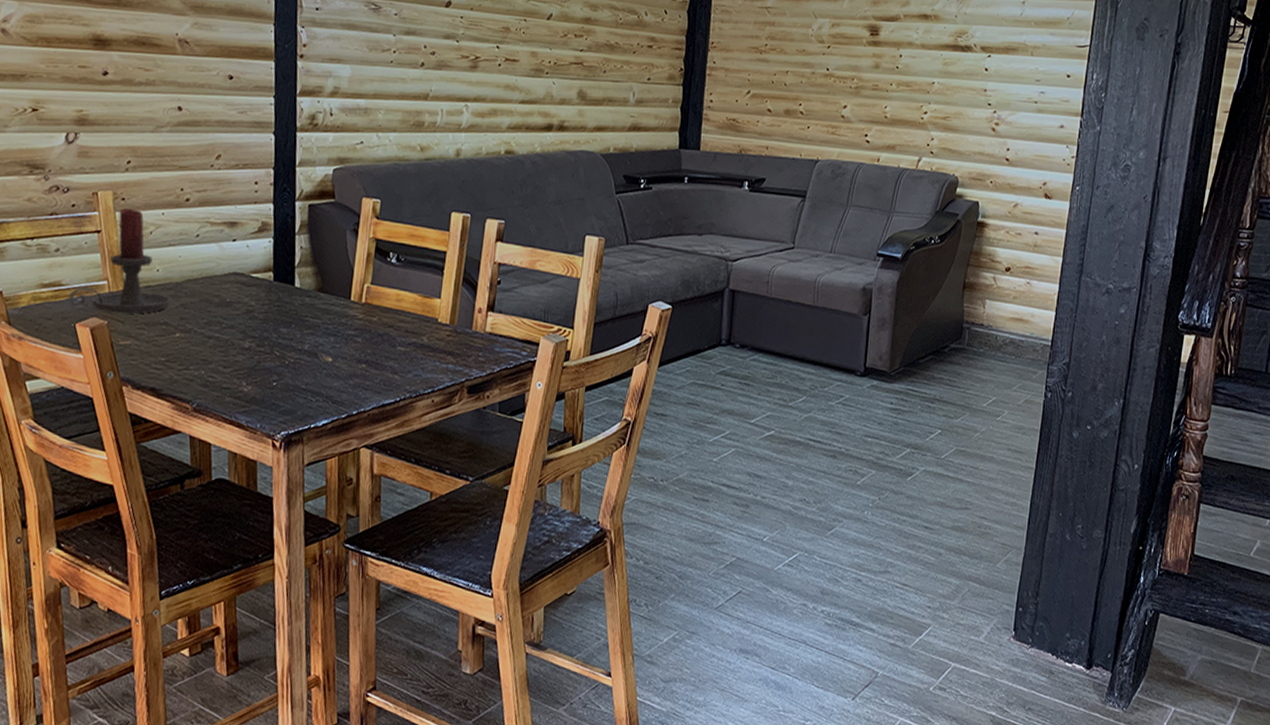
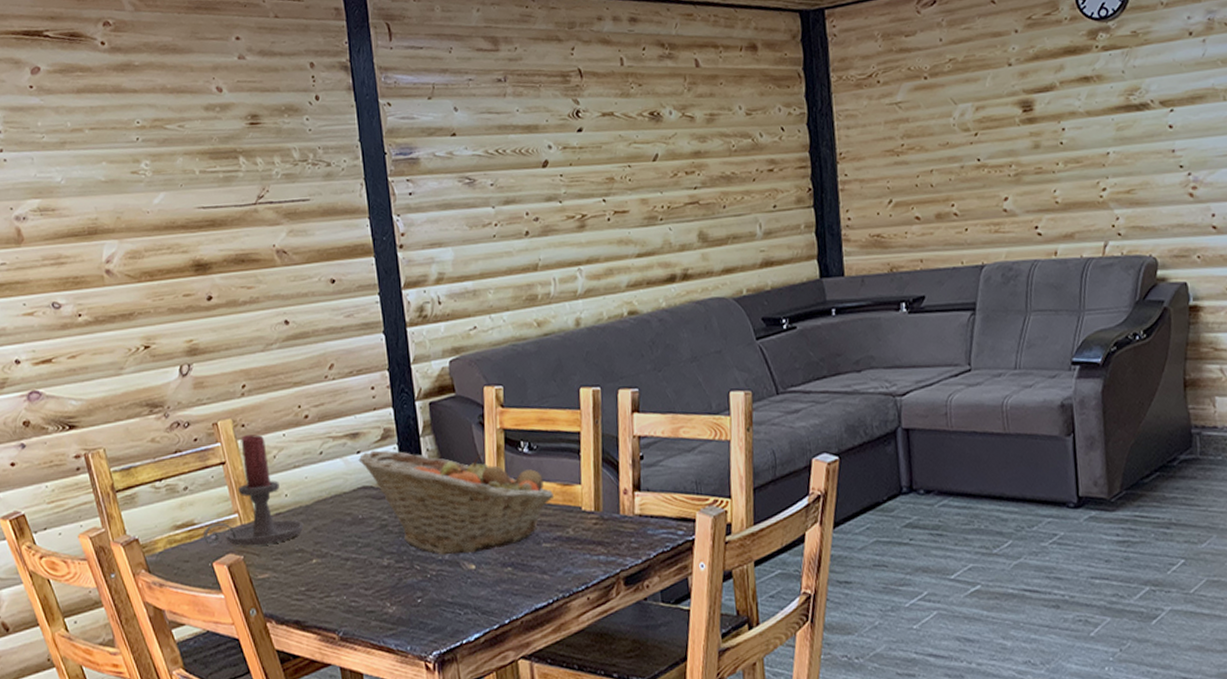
fruit basket: none [233,240,415,348] -> present [358,450,555,556]

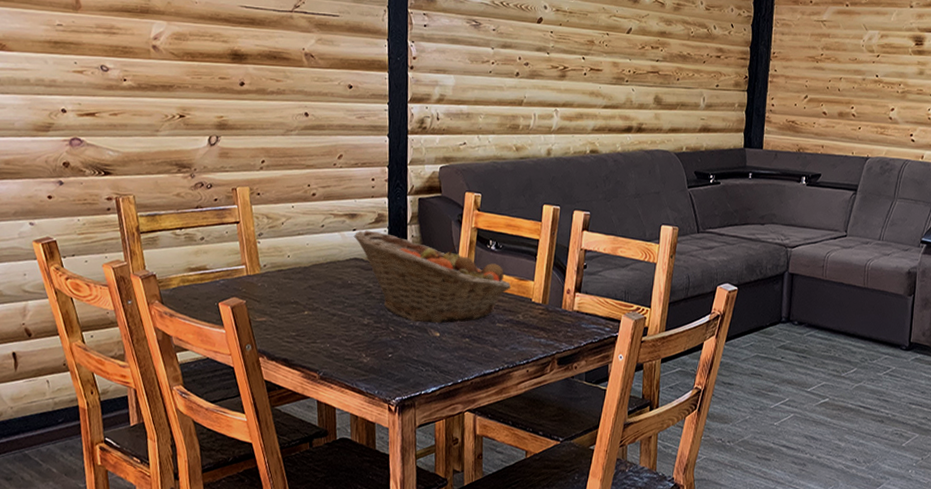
candle holder: present [202,434,304,547] -> none [212,202,301,294]

